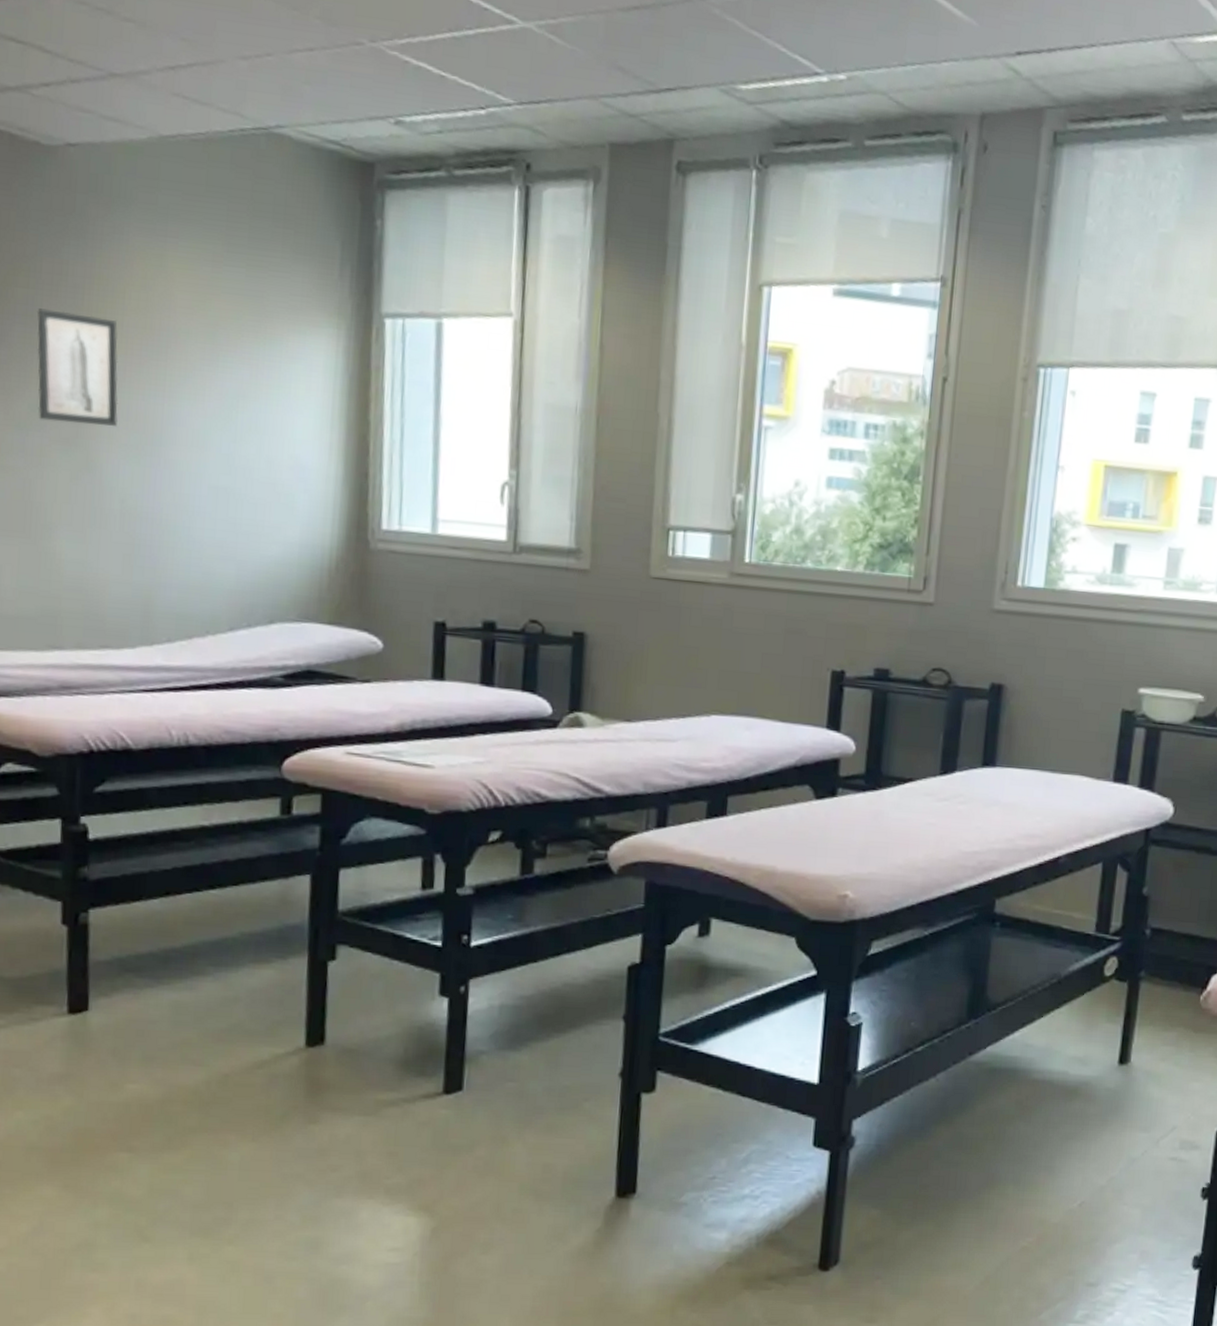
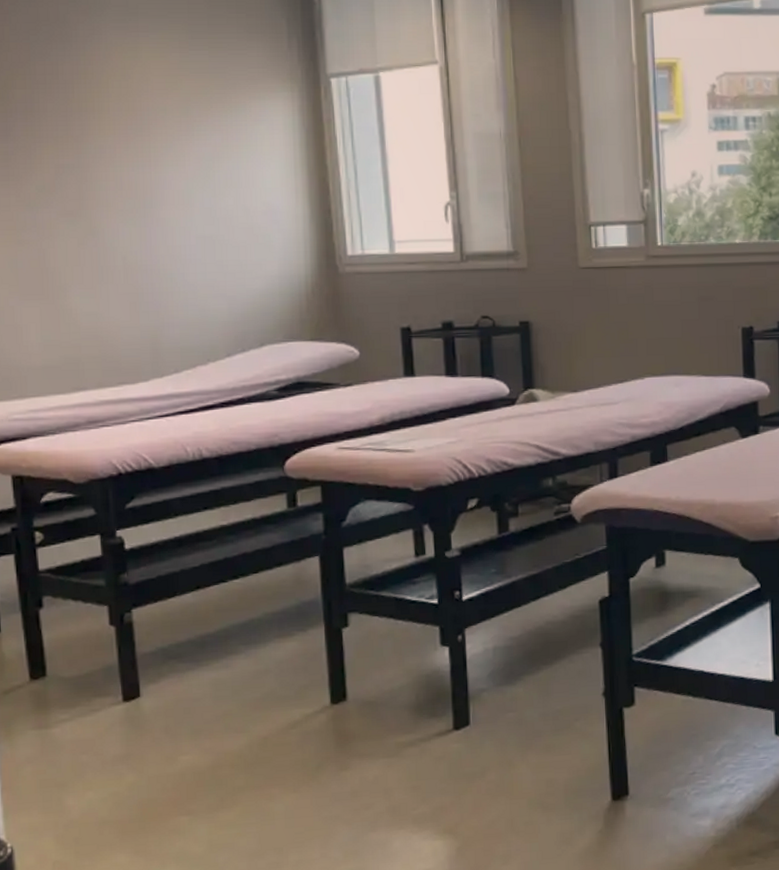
wall art: present [37,308,118,426] -> none [35,104,113,198]

